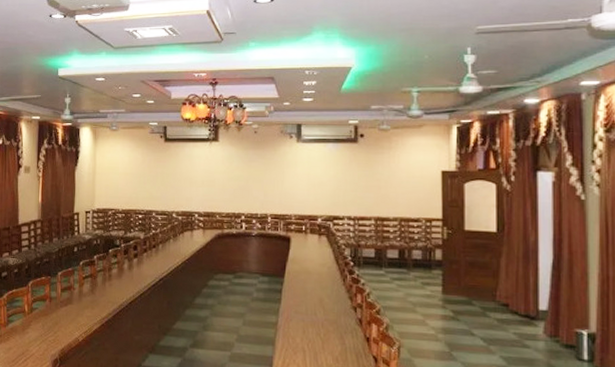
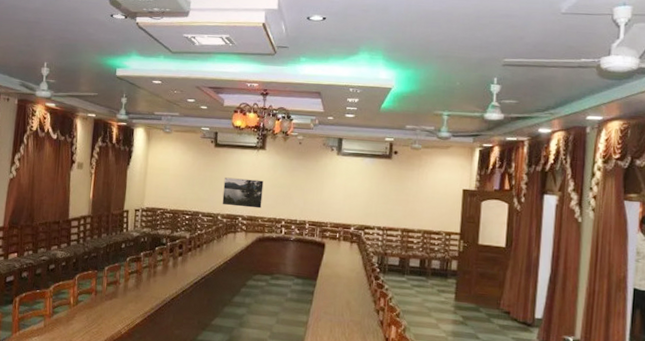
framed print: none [176,173,219,204] -> present [222,177,264,209]

